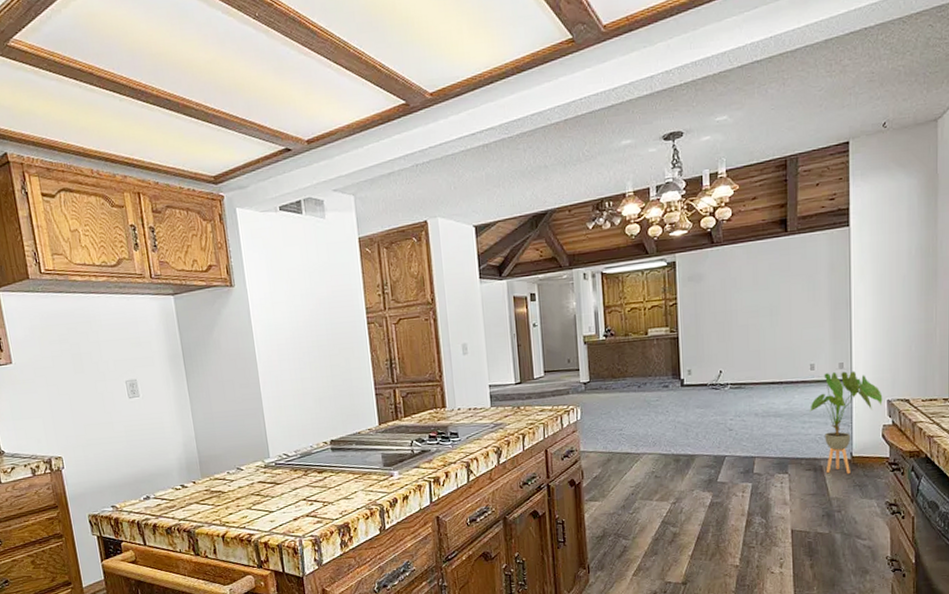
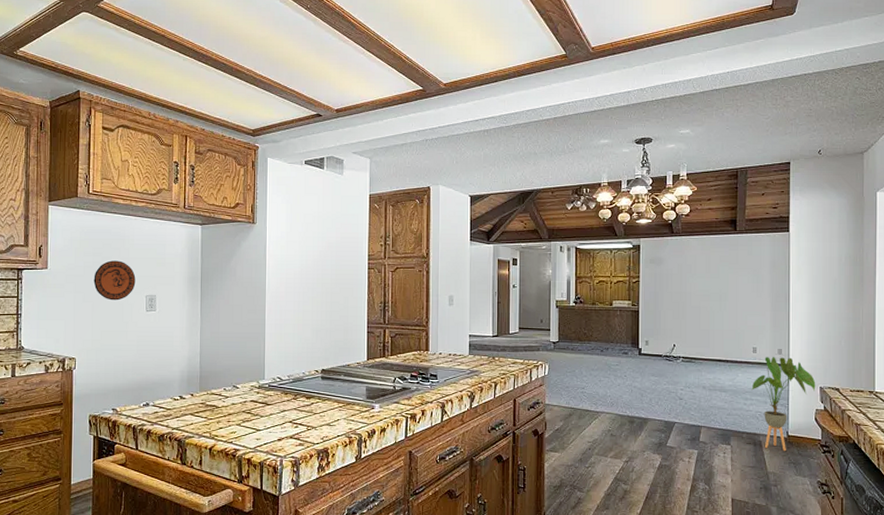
decorative plate: none [64,345,112,391] -> present [93,260,136,301]

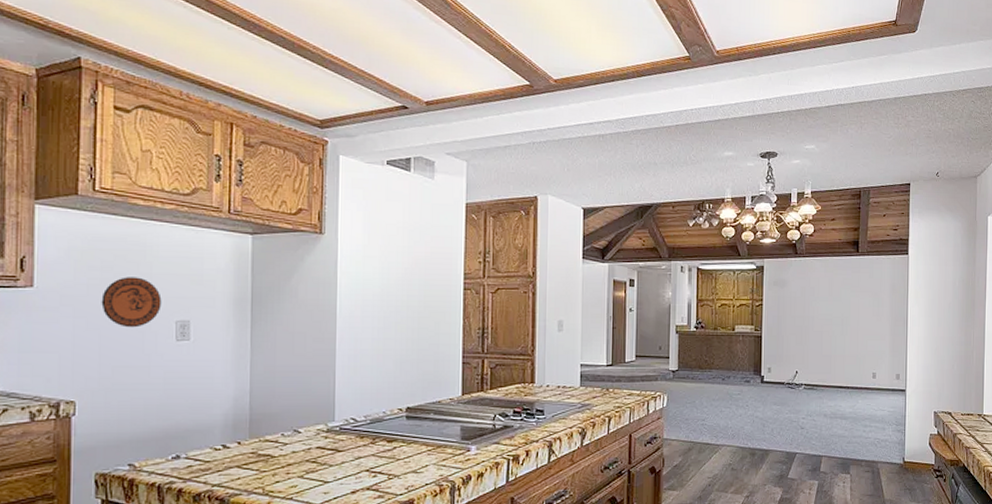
house plant: present [751,357,816,452] -> none [871,382,930,478]

